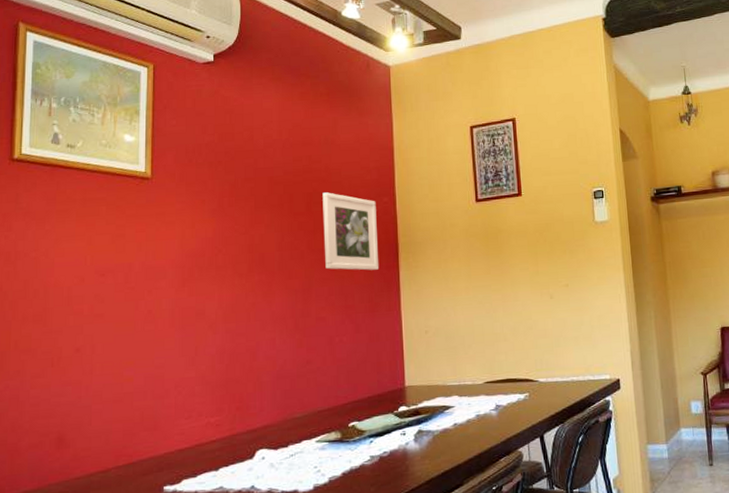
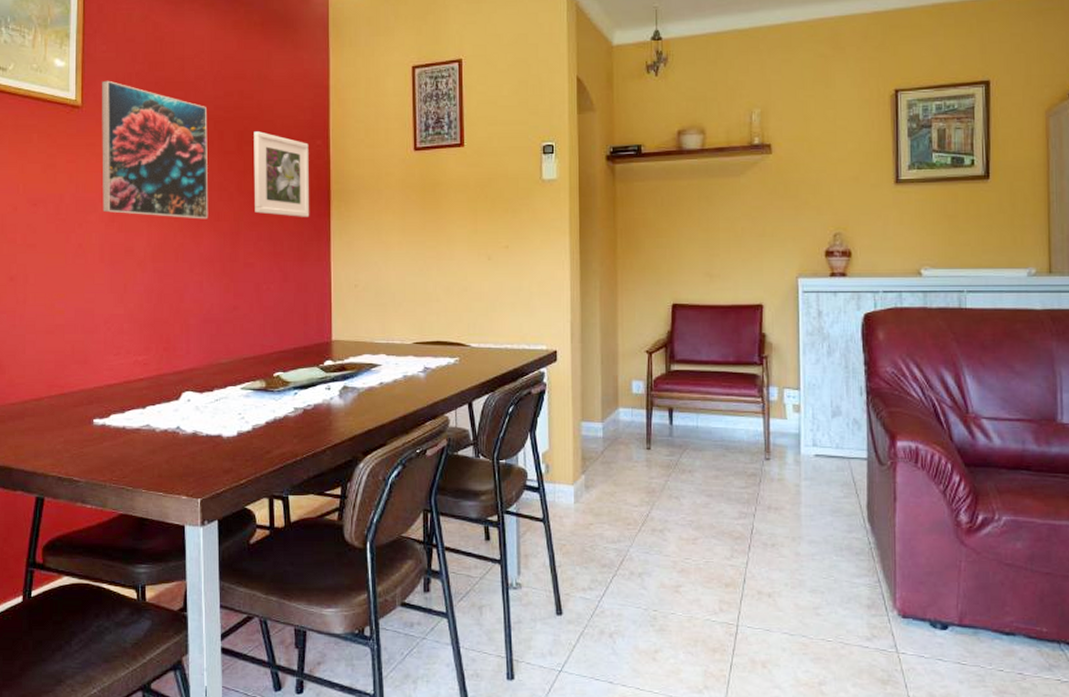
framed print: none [171,152,280,279] -> present [101,80,209,219]

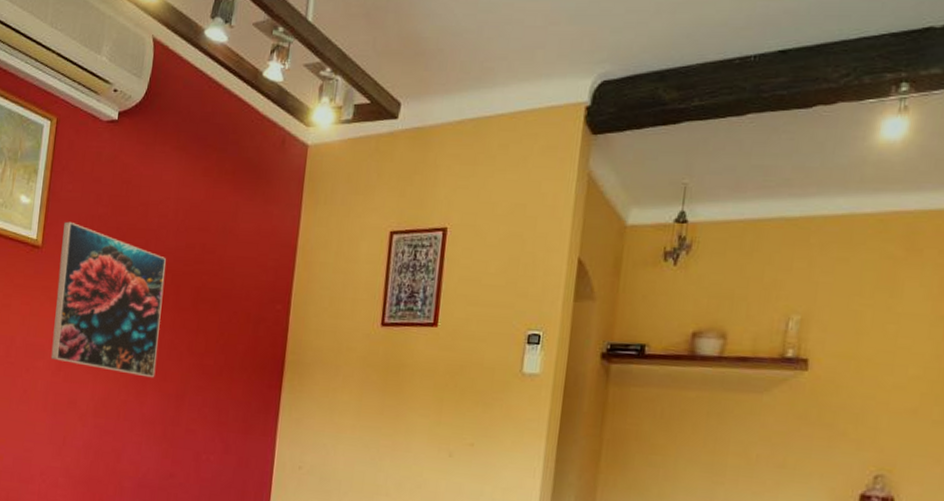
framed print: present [254,131,310,217] -> none [203,289,268,387]

